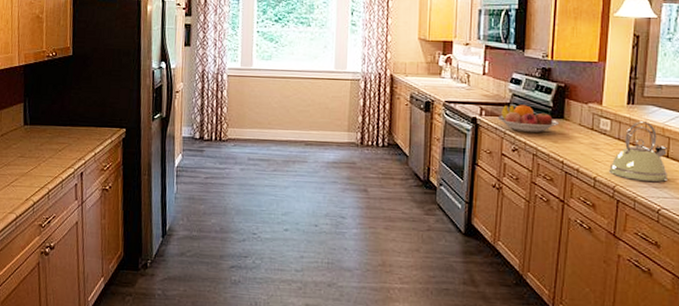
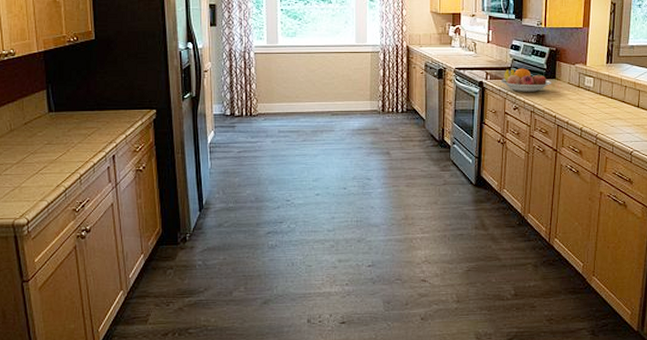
kettle: present [609,121,669,183] -> none [593,78,639,129]

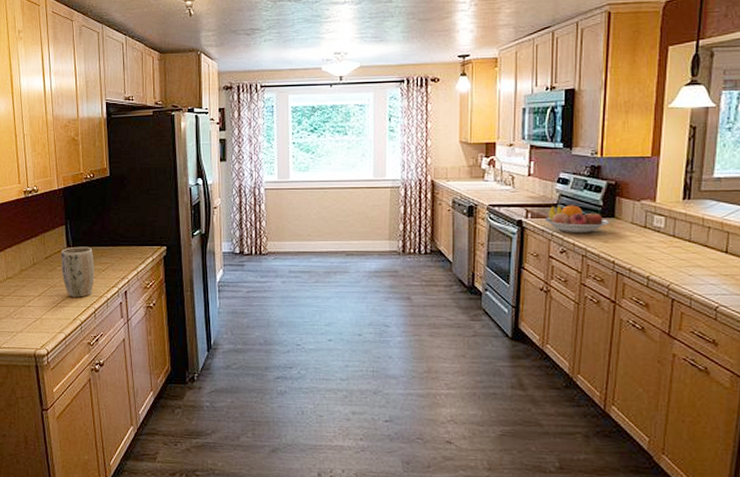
plant pot: none [41,111,80,164] -> present [61,246,95,298]

